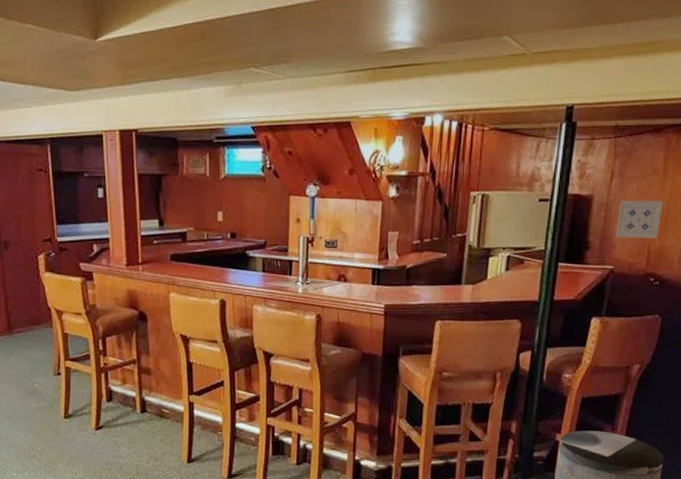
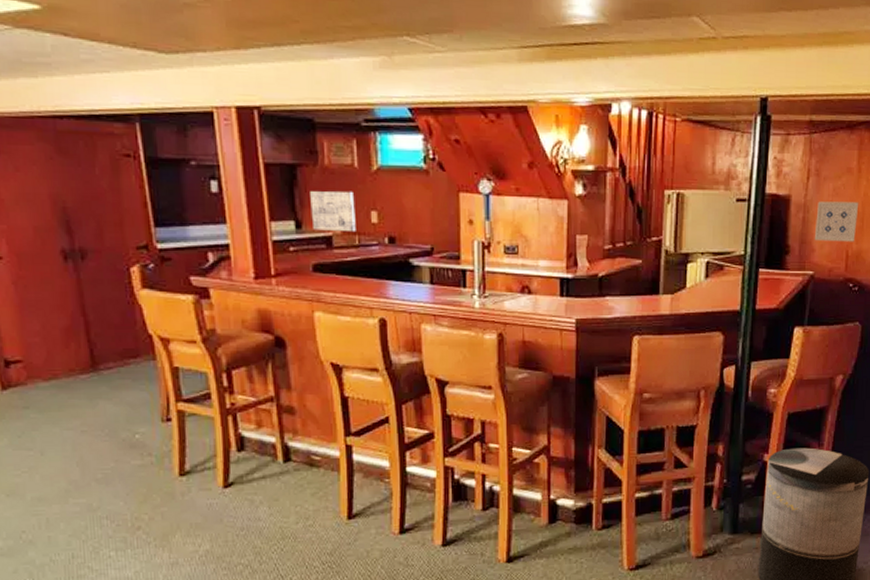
wall art: none [171,196,206,229] -> present [310,191,356,233]

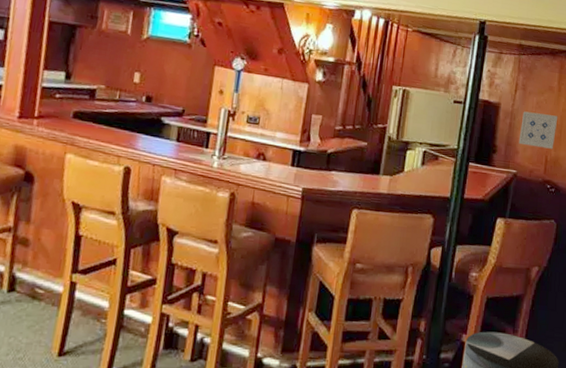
wall art: present [310,191,356,233] -> none [80,49,122,89]

